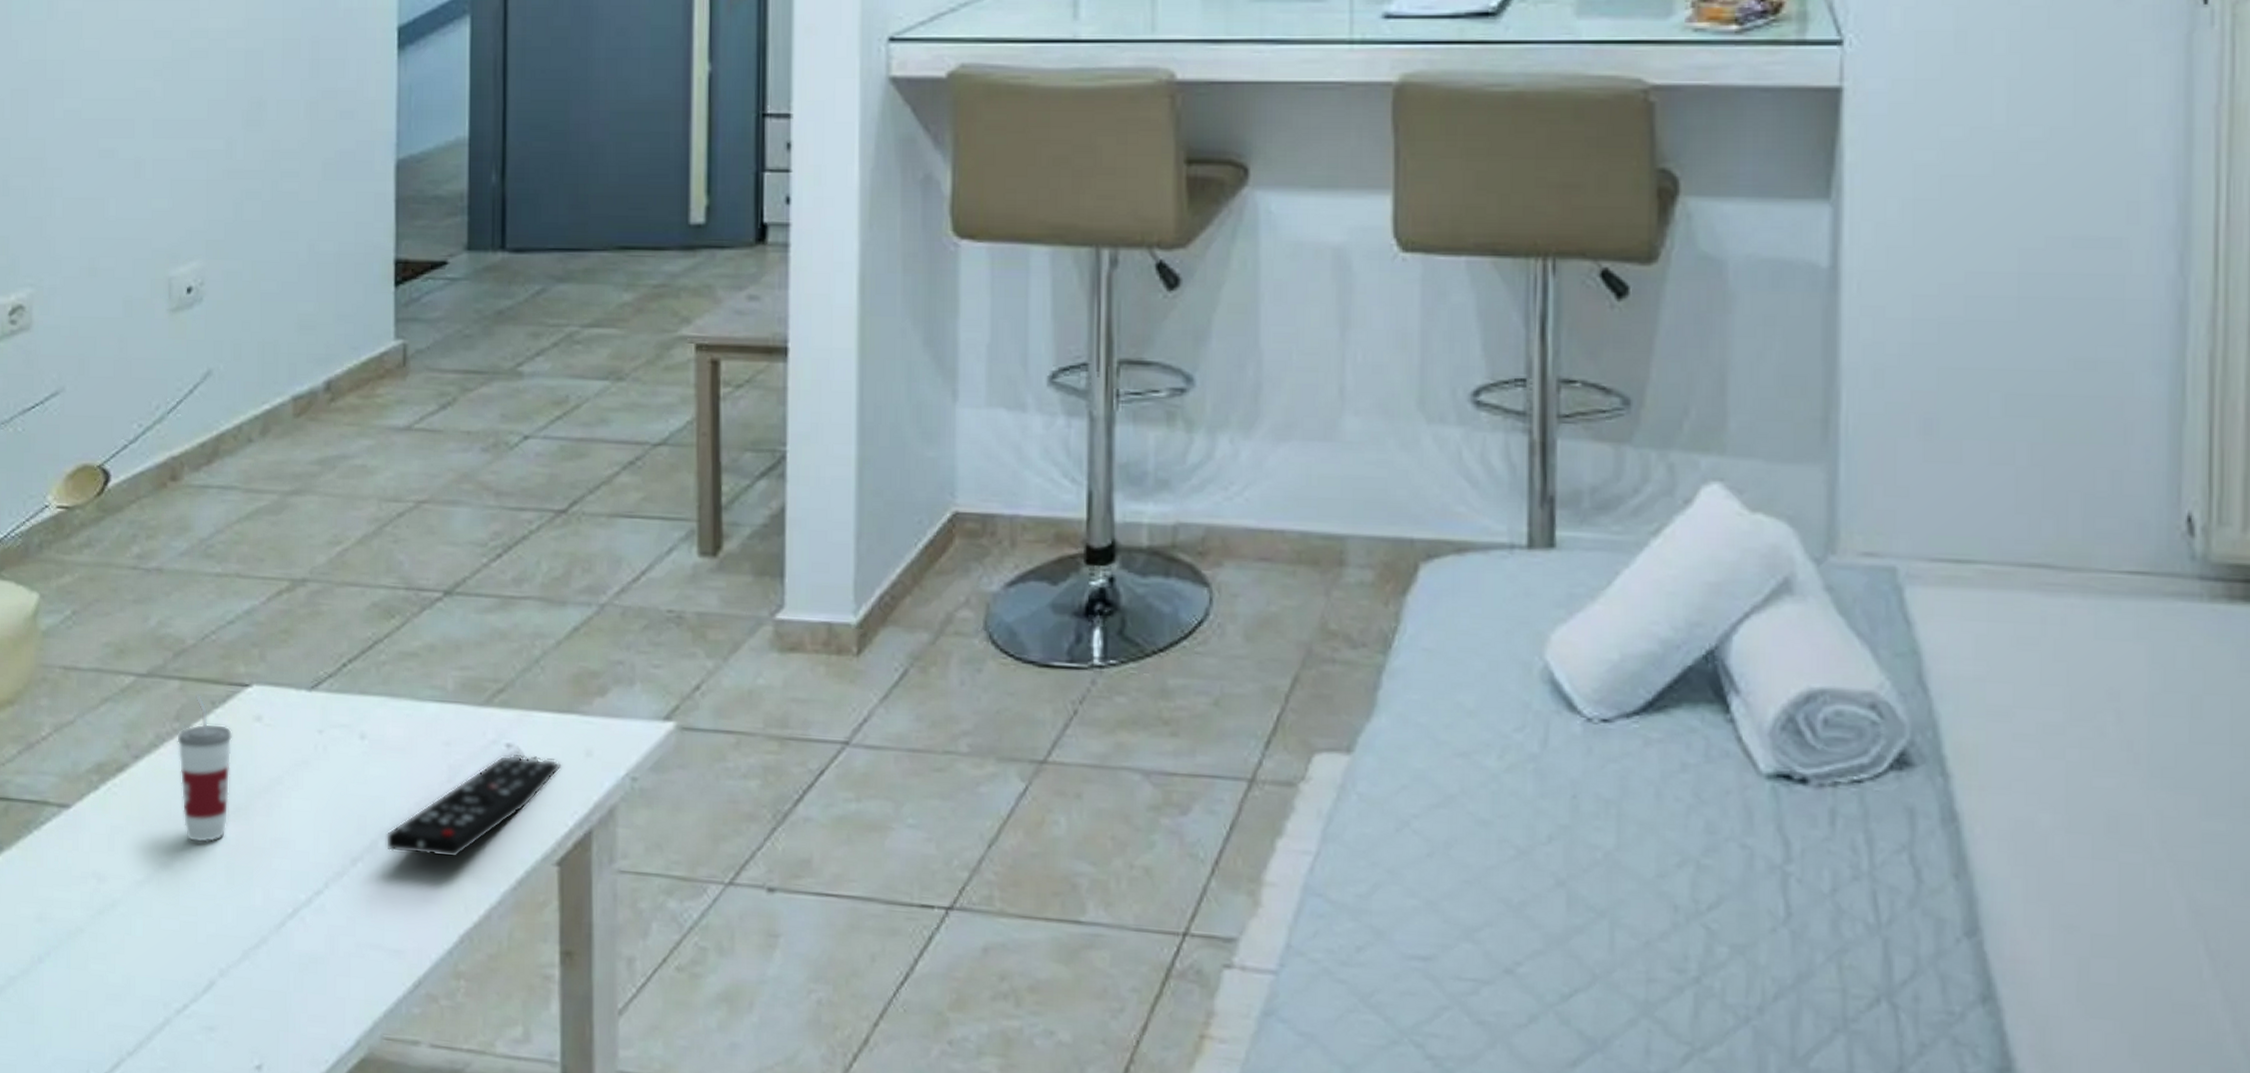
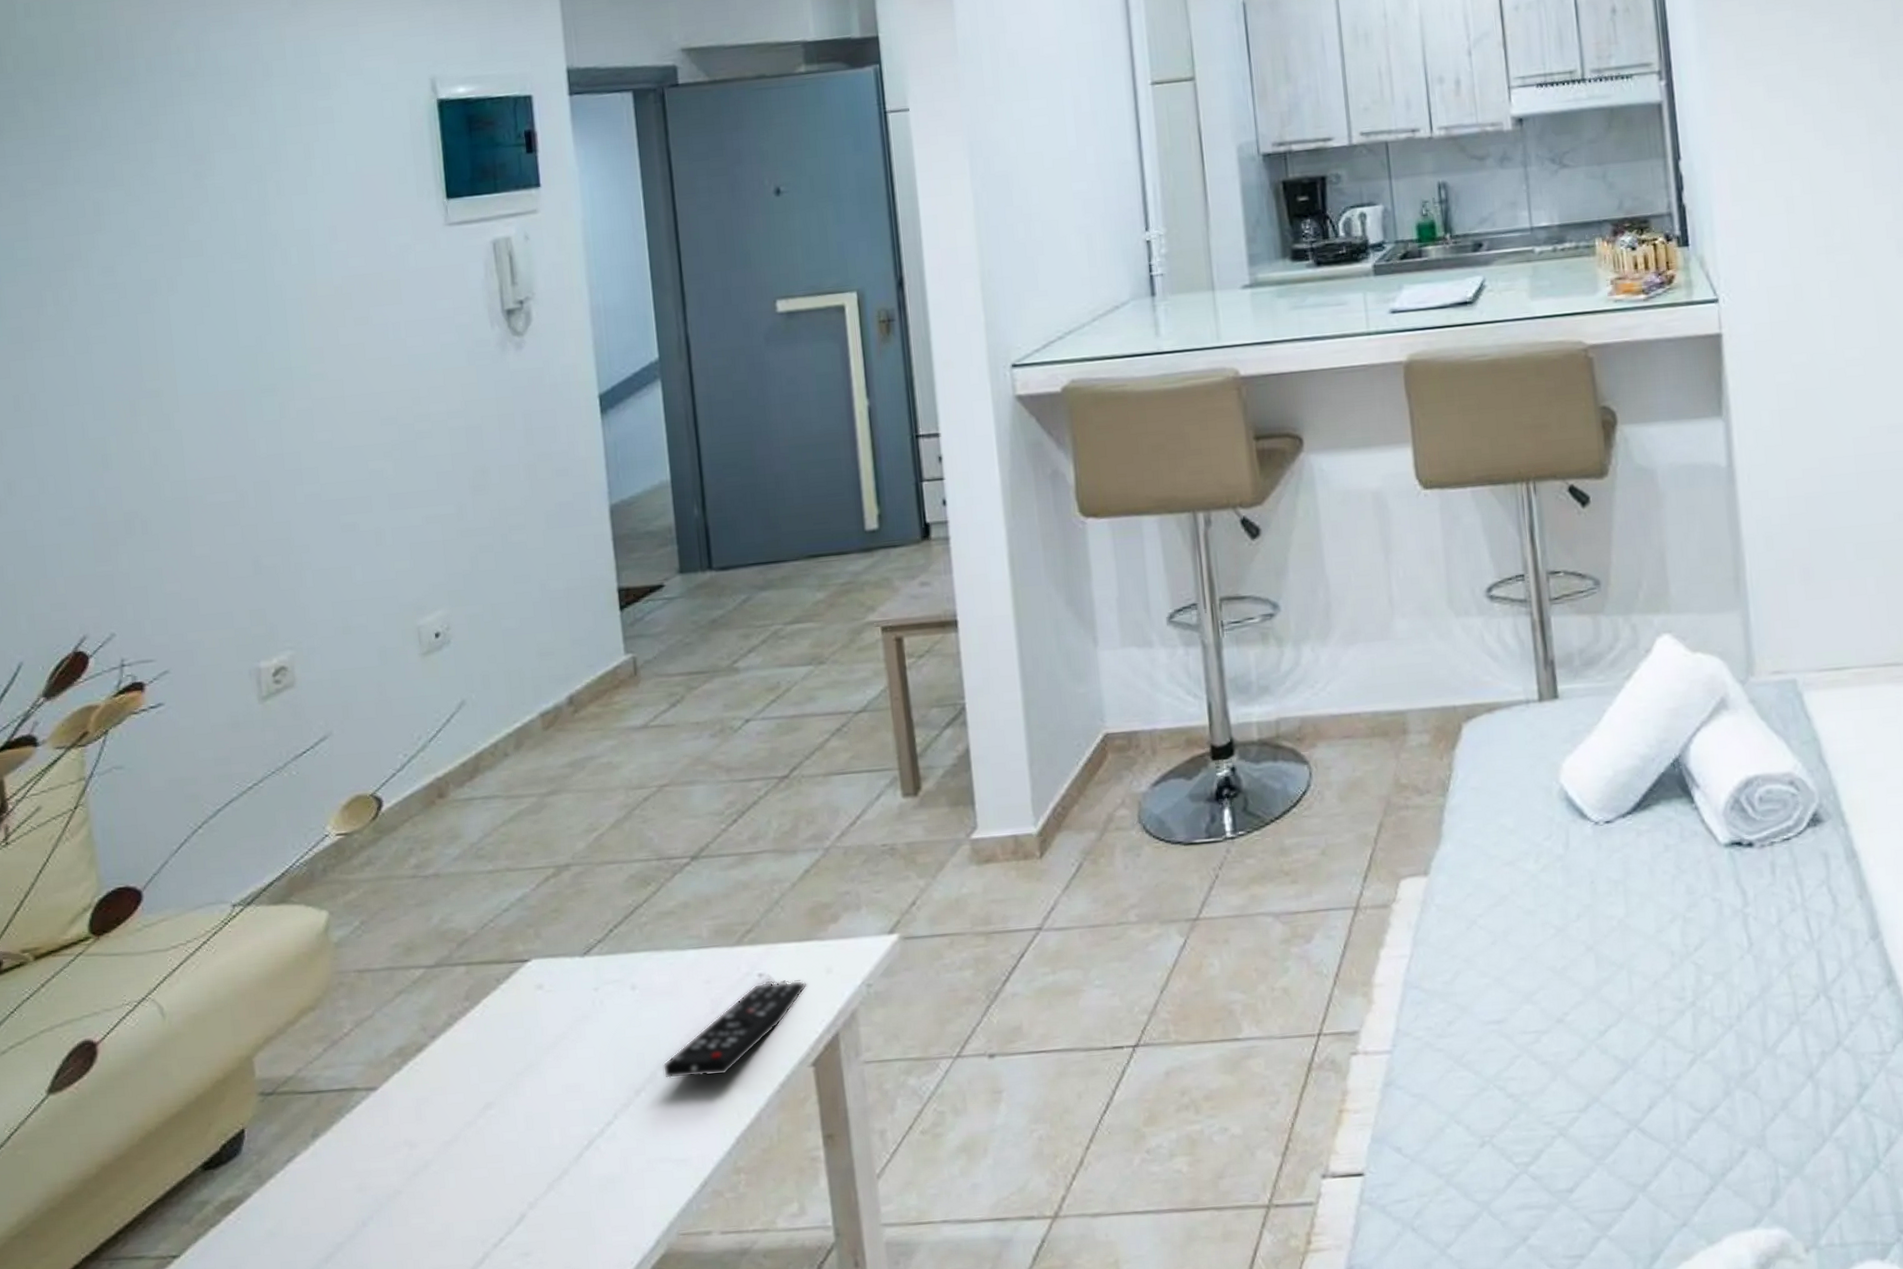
cup: present [177,695,233,843] -> none [469,975,522,1101]

